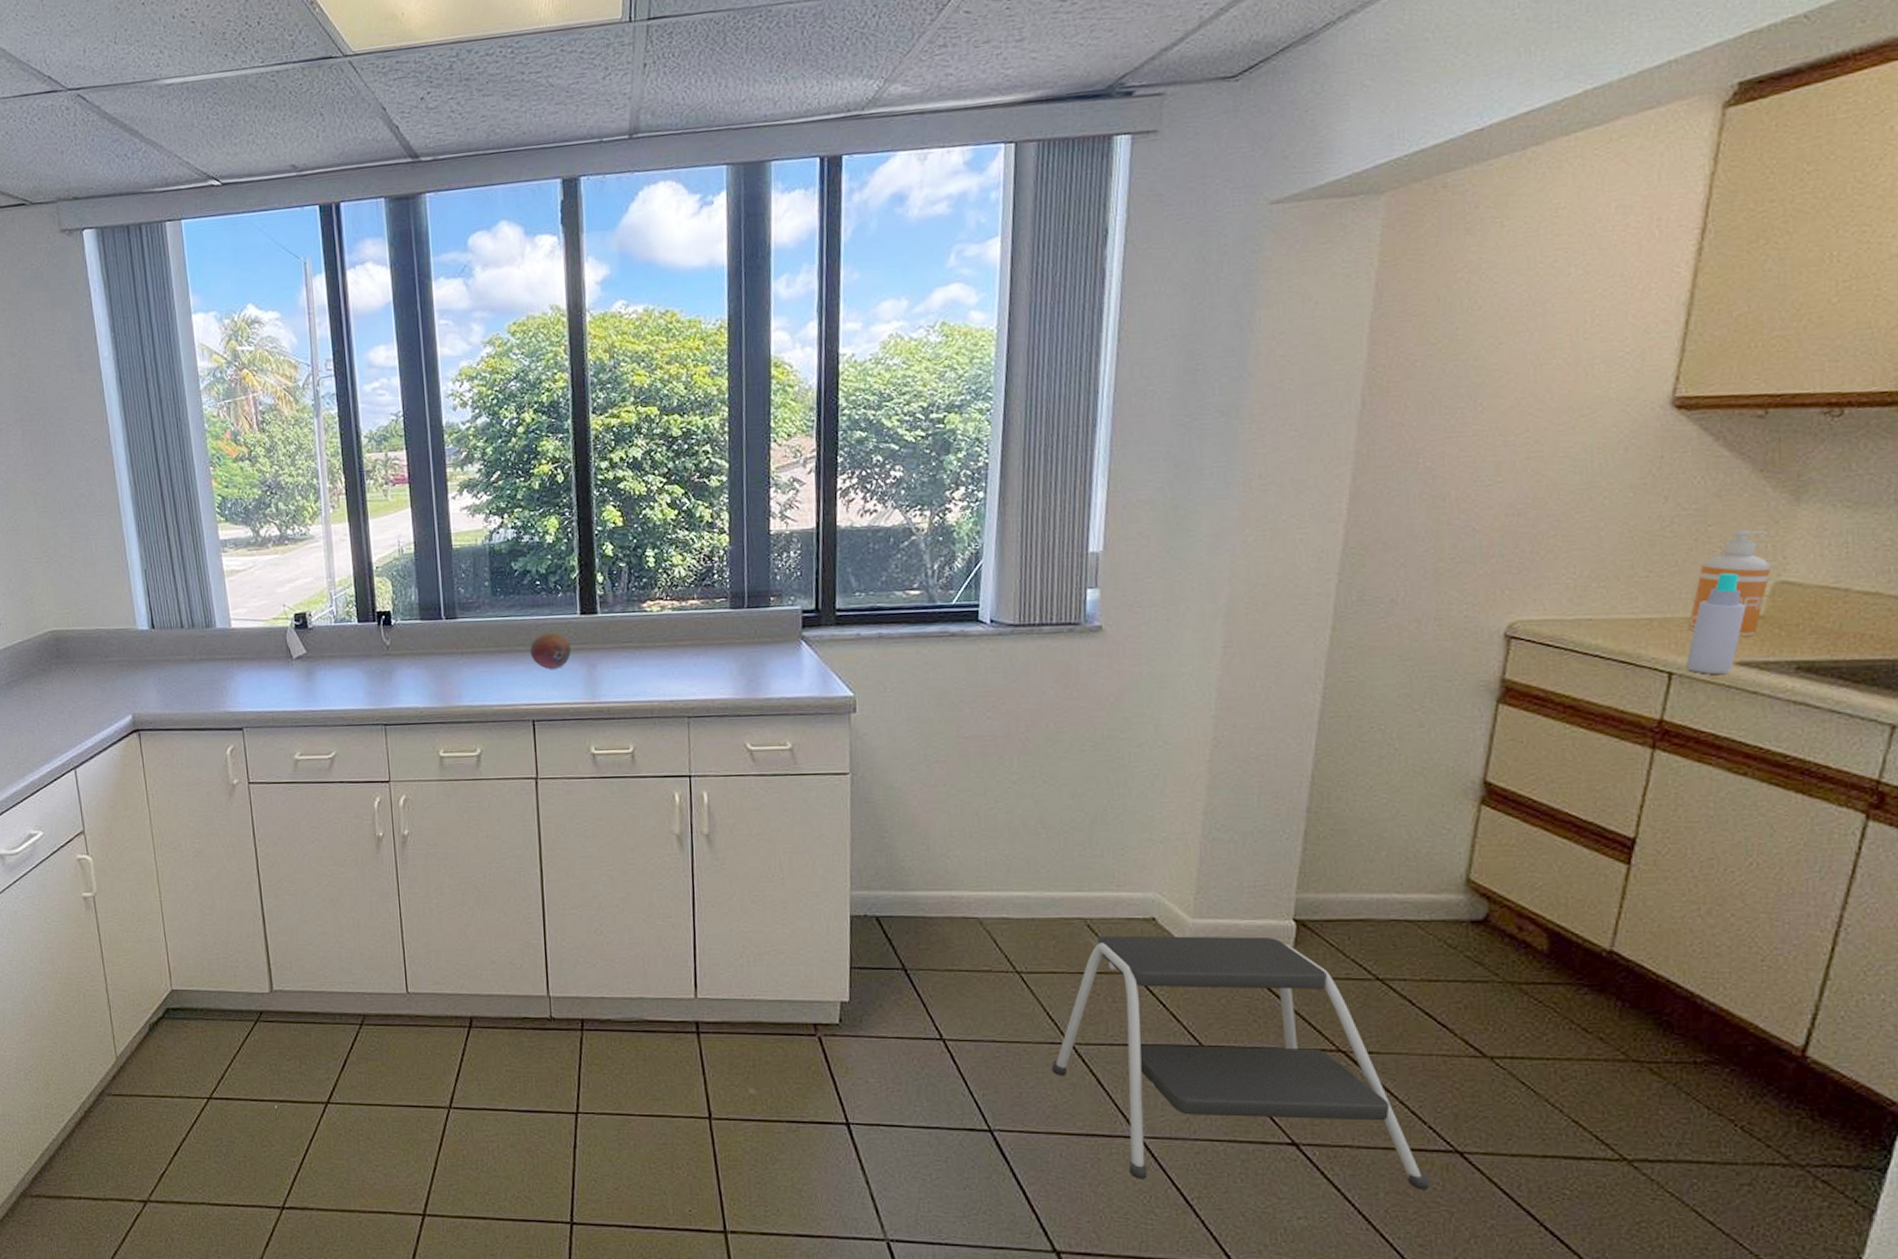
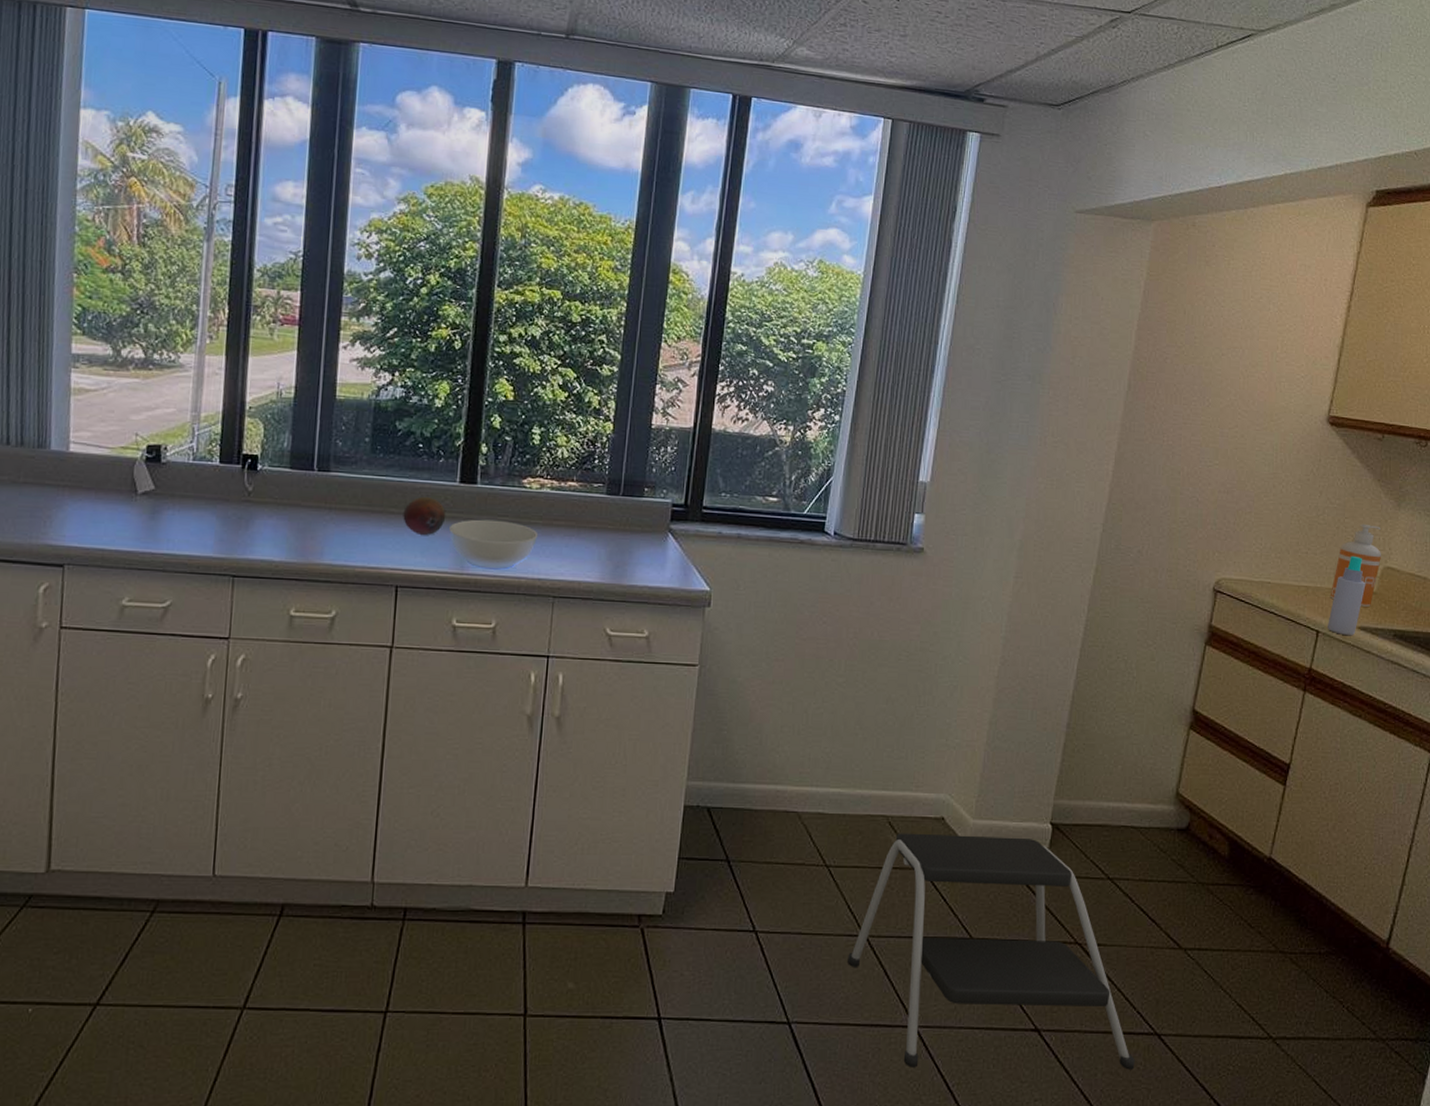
bowl: none [576,646,665,696] -> present [449,519,539,570]

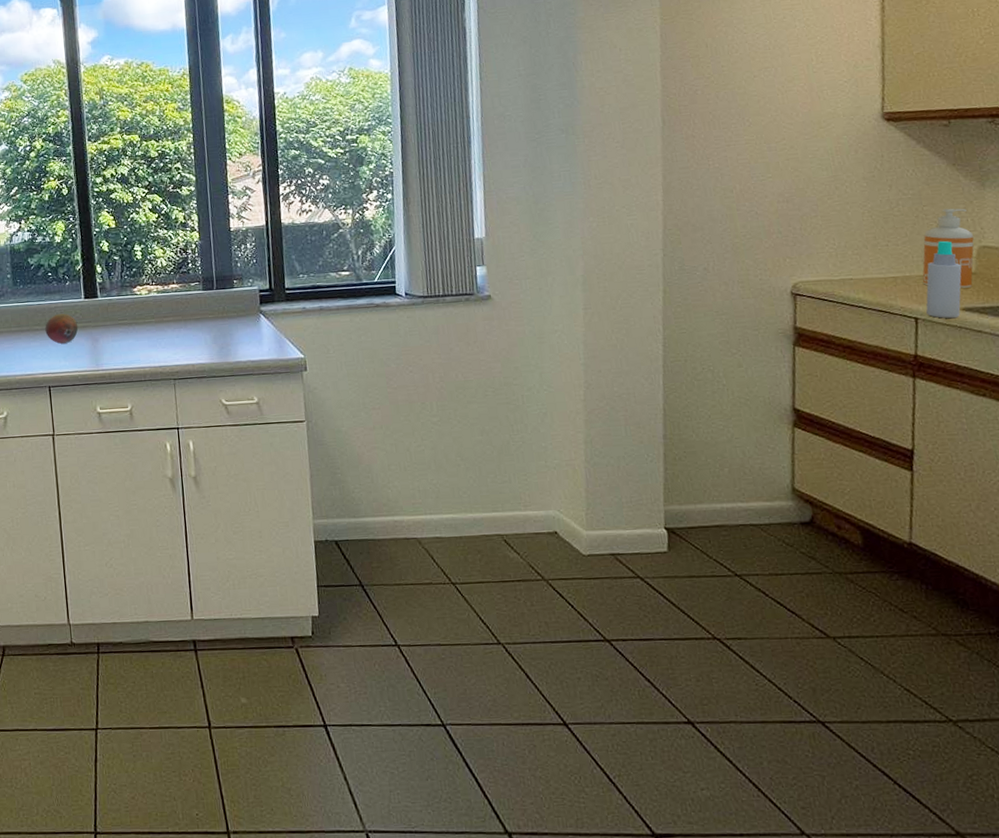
bowl: present [449,519,539,570] -> none [82,323,154,364]
step stool: present [848,833,1135,1070] -> none [488,543,803,762]

